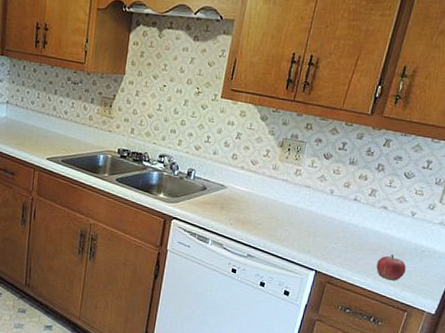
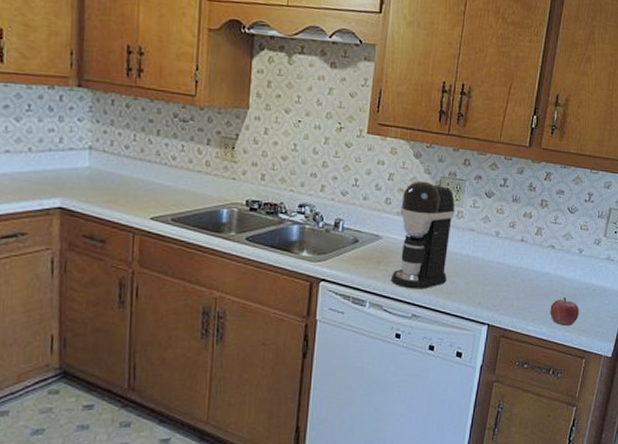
coffee maker: none [231,140,295,234] -> present [390,180,455,289]

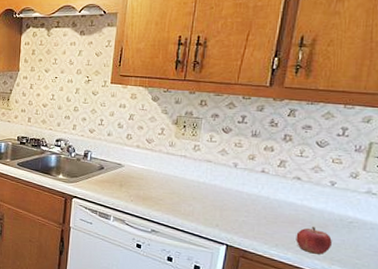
coffee maker: present [390,180,455,289] -> none [131,120,192,210]

